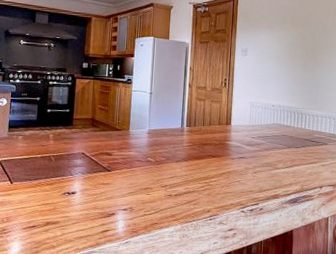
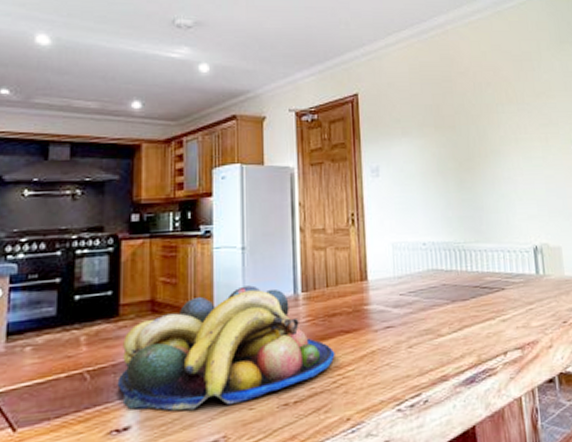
fruit bowl: none [69,117,204,189] -> present [117,285,335,411]

